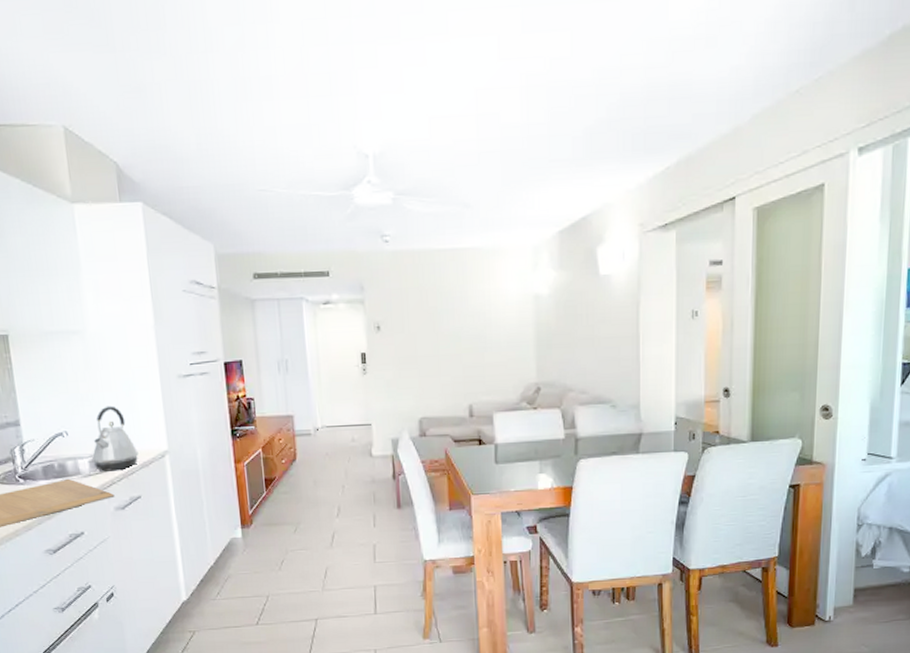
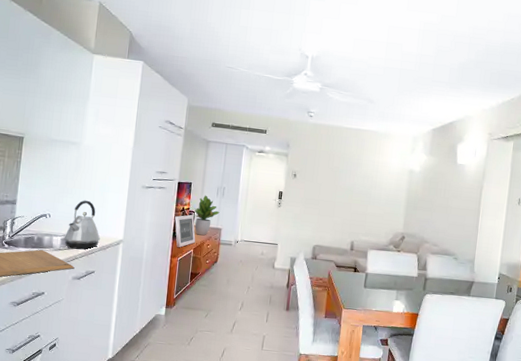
picture frame: none [229,403,262,449] -> present [175,214,196,248]
potted plant: none [252,374,287,429] -> present [194,195,220,236]

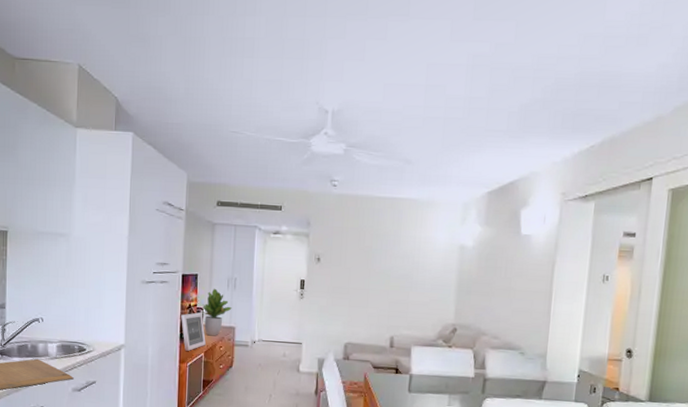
kettle: present [63,200,101,250] -> none [59,300,99,357]

